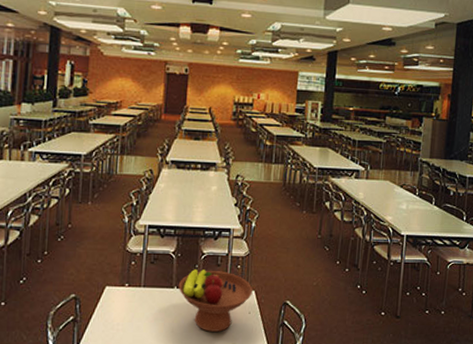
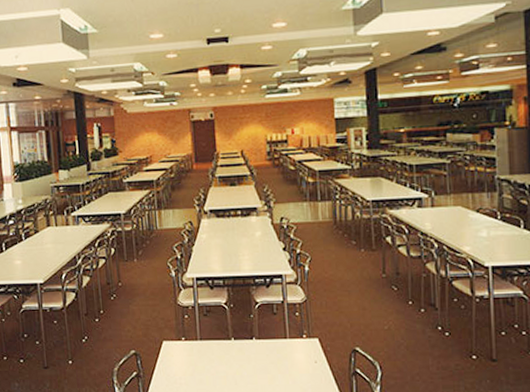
fruit bowl: present [178,269,253,332] -> none [235,319,316,383]

